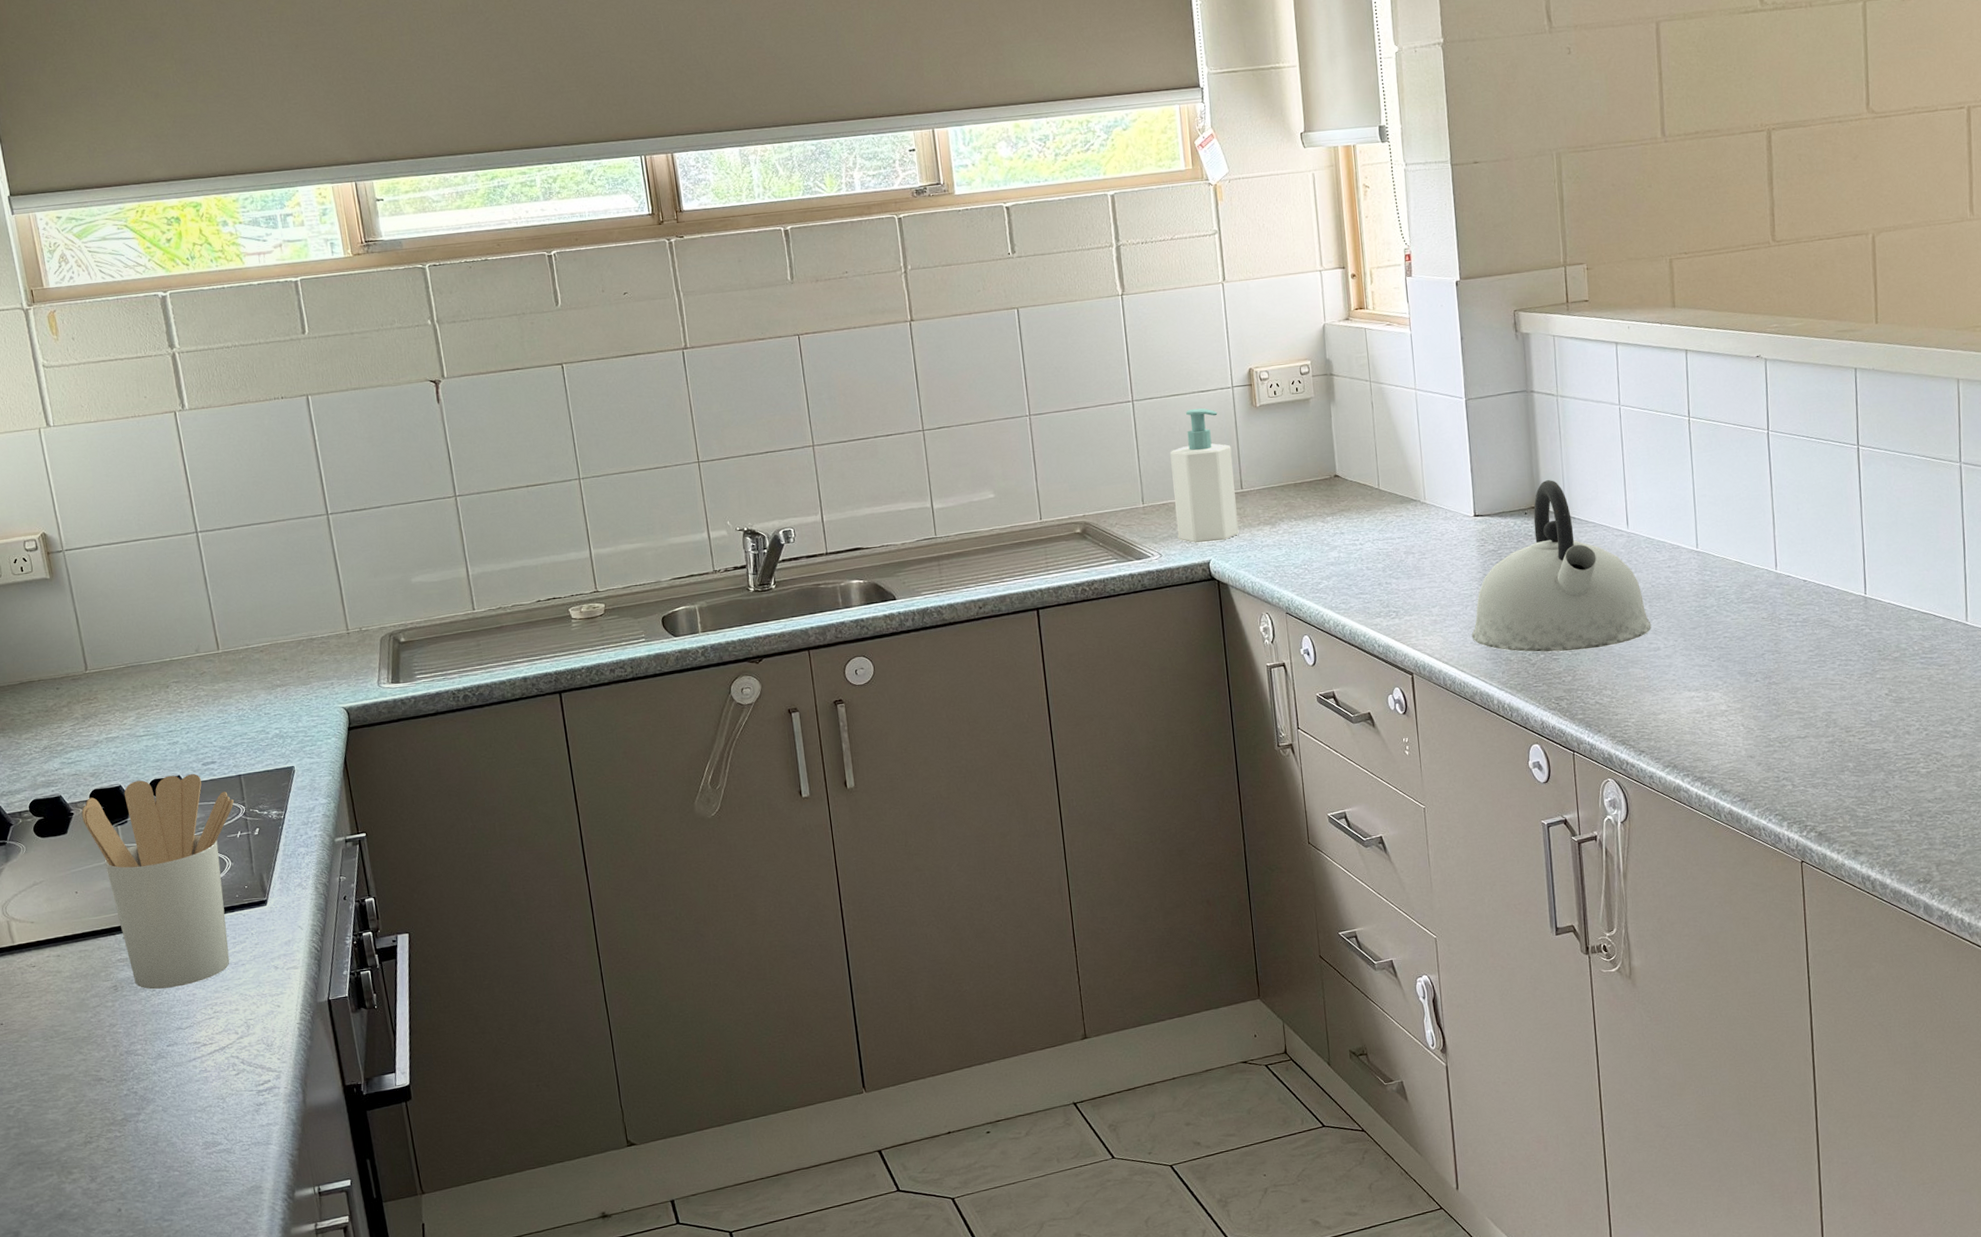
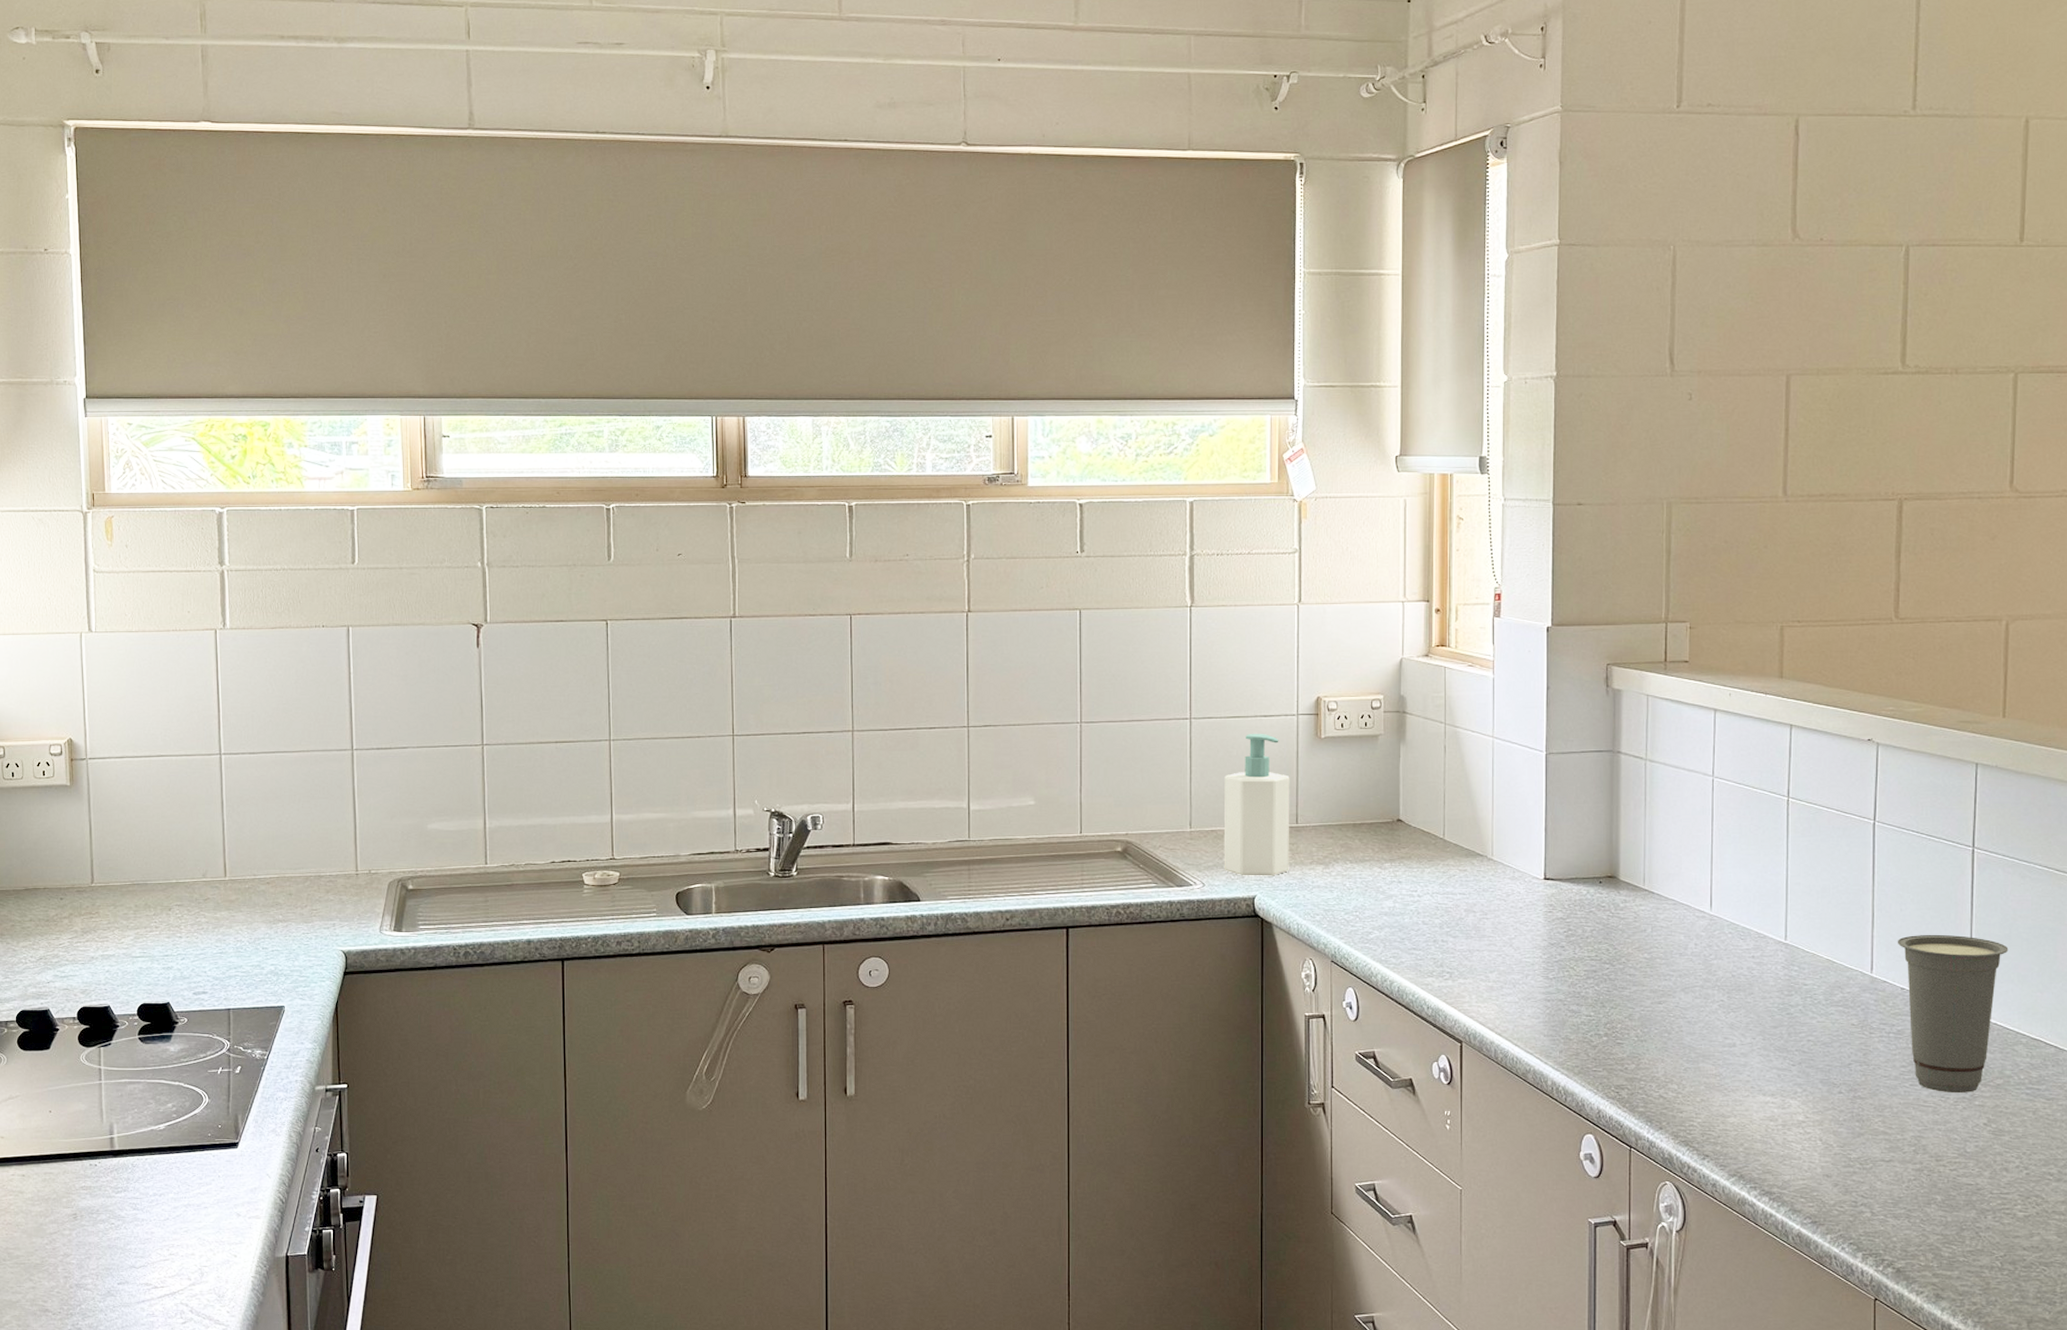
utensil holder: present [81,774,234,990] -> none [67,1001,219,1223]
kettle: present [1471,479,1652,652] -> none [1529,848,1728,1037]
cup: none [1796,527,1896,670] -> present [1897,934,2009,1094]

